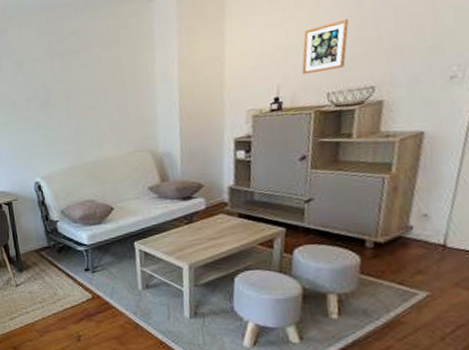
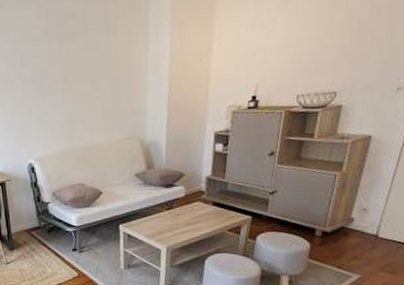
picture frame: present [301,19,349,74] -> none [277,27,322,76]

